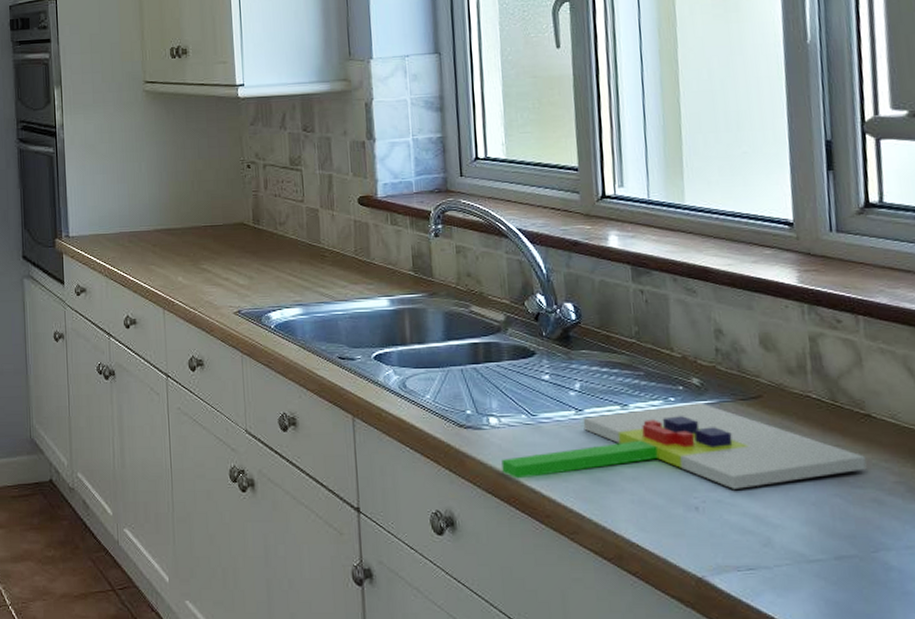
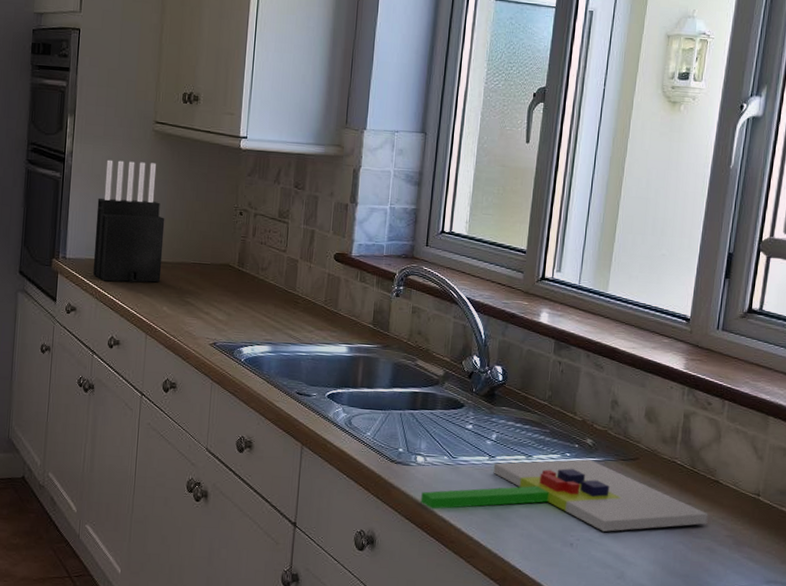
knife block: none [95,125,172,257] -> present [92,159,165,283]

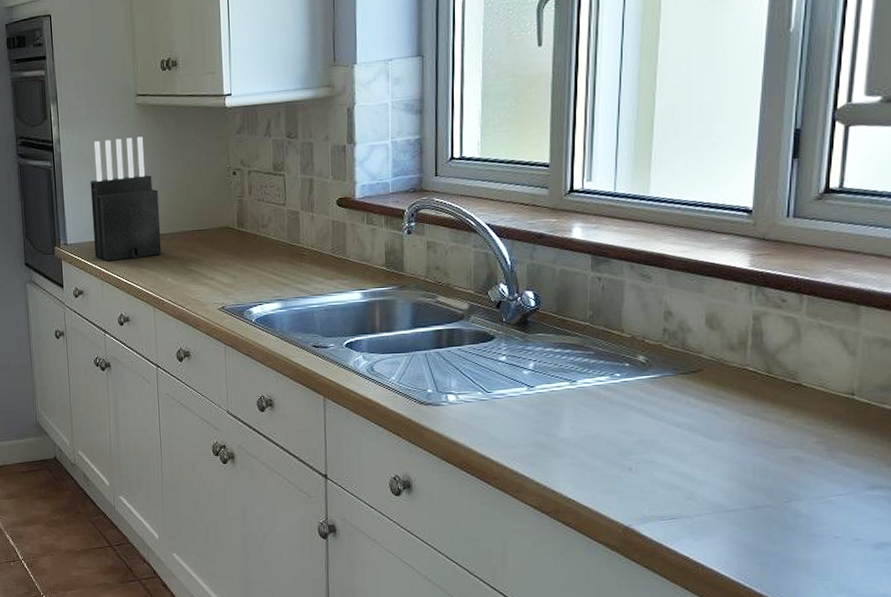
chopping board: present [421,459,708,532] -> none [457,377,791,452]

